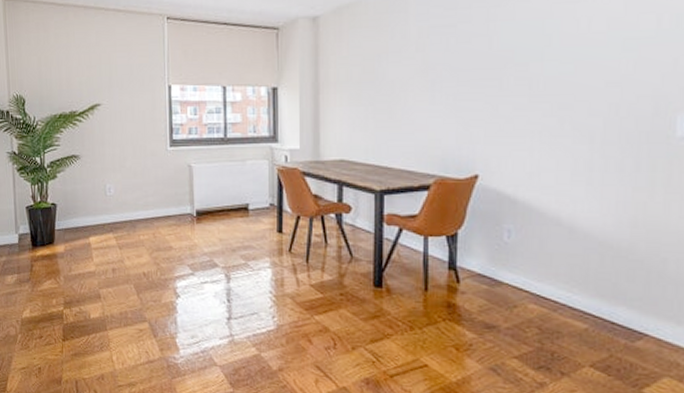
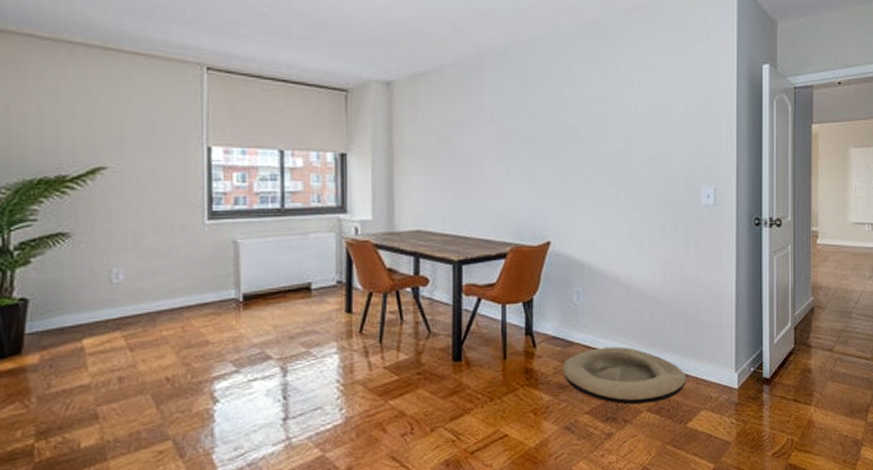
dog bed: none [489,291,645,359] -> present [562,346,686,405]

